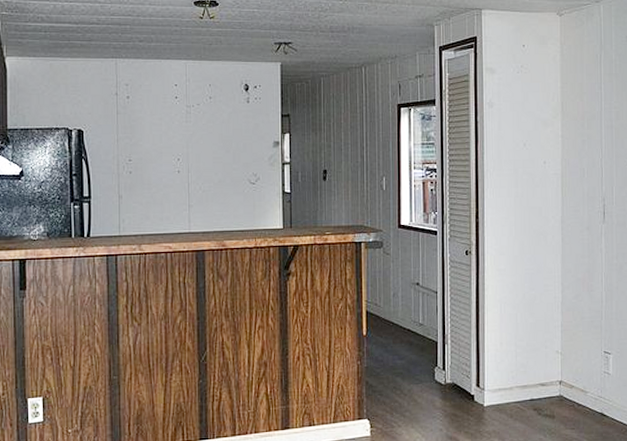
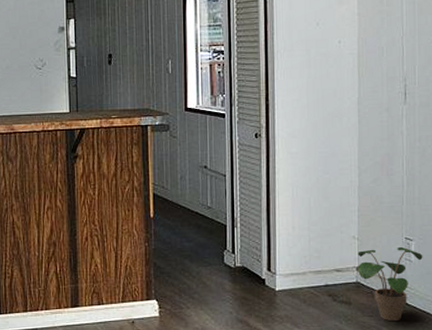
potted plant: none [560,360,620,433] -> present [357,246,423,322]

